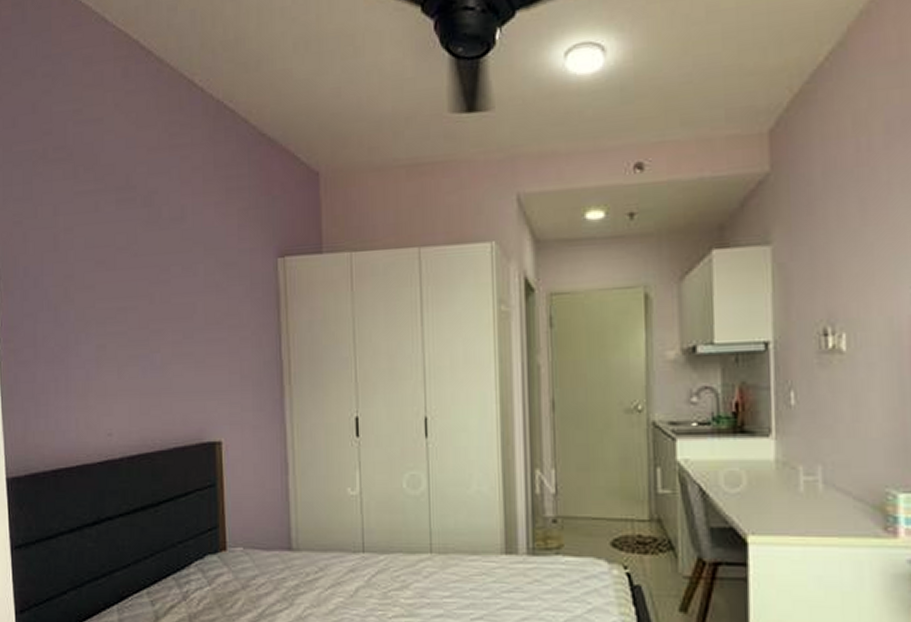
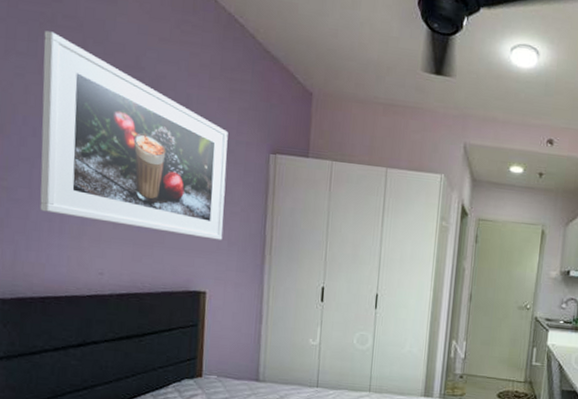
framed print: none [37,168,234,375] -> present [40,30,228,240]

